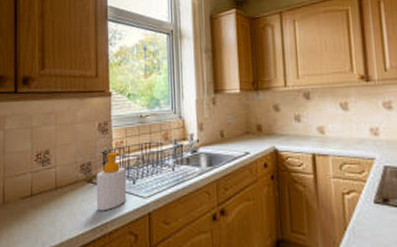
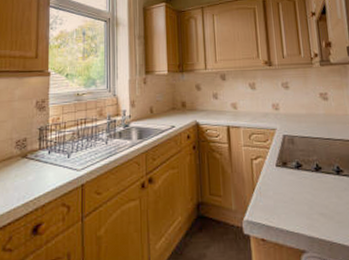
soap bottle: present [96,152,127,211] -> none [30,128,62,185]

